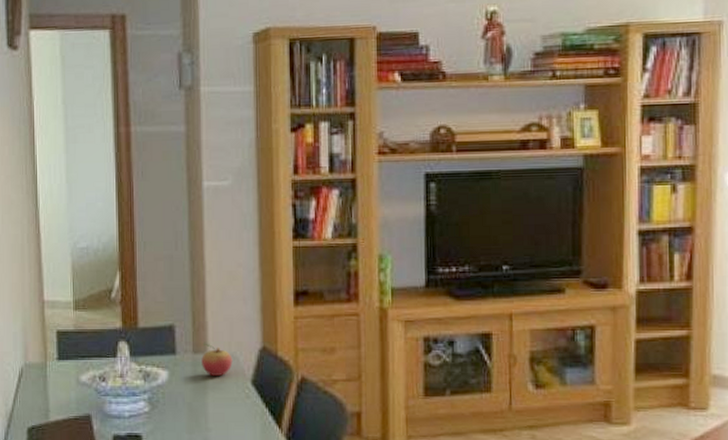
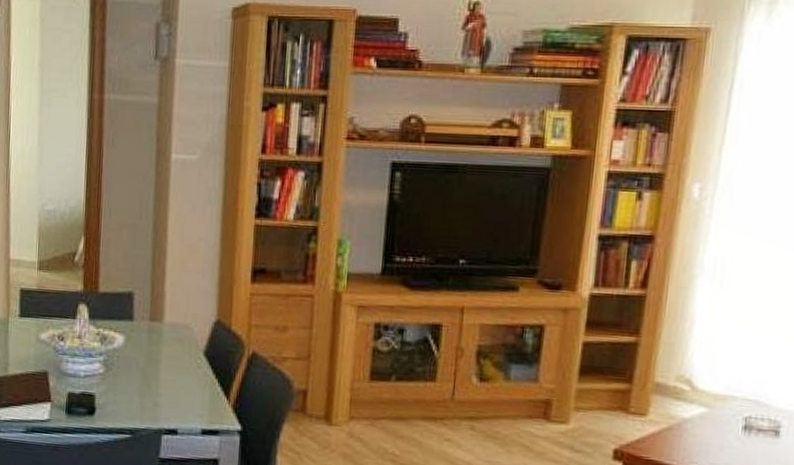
fruit: present [202,344,233,377] -> none [157,313,187,345]

